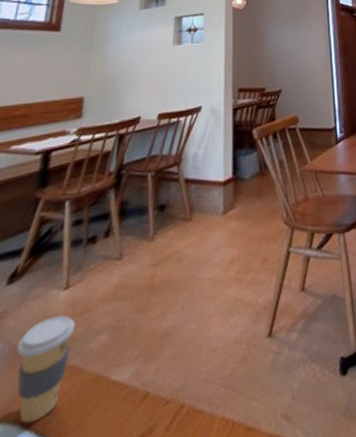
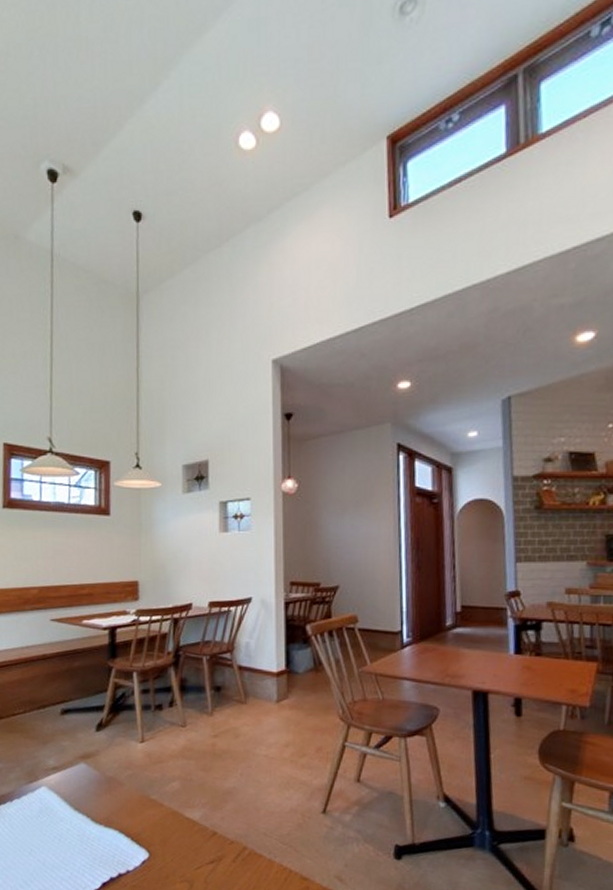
coffee cup: present [17,315,76,424] -> none [110,761,153,832]

